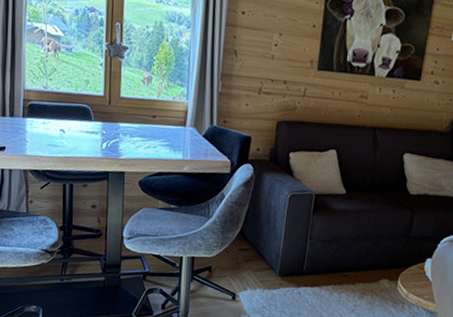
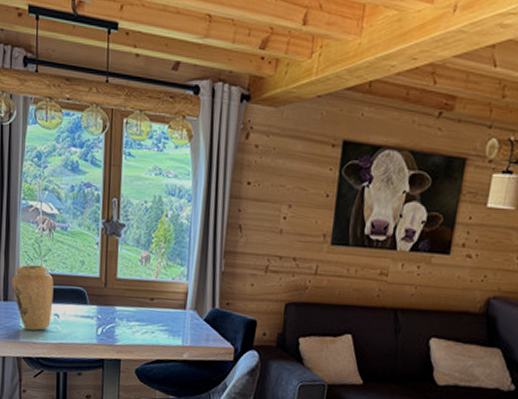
vase: none [18,83,59,145] -> present [12,264,54,331]

